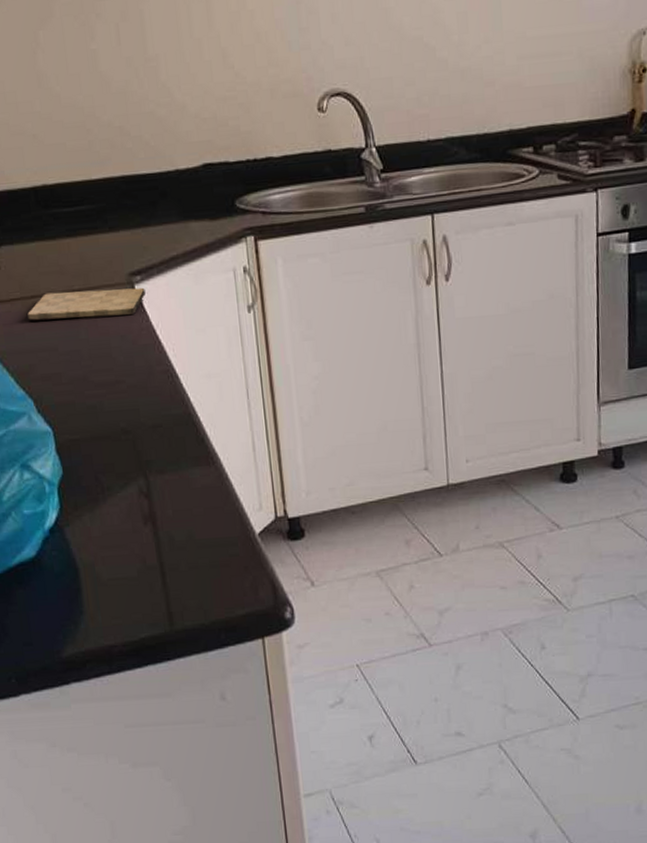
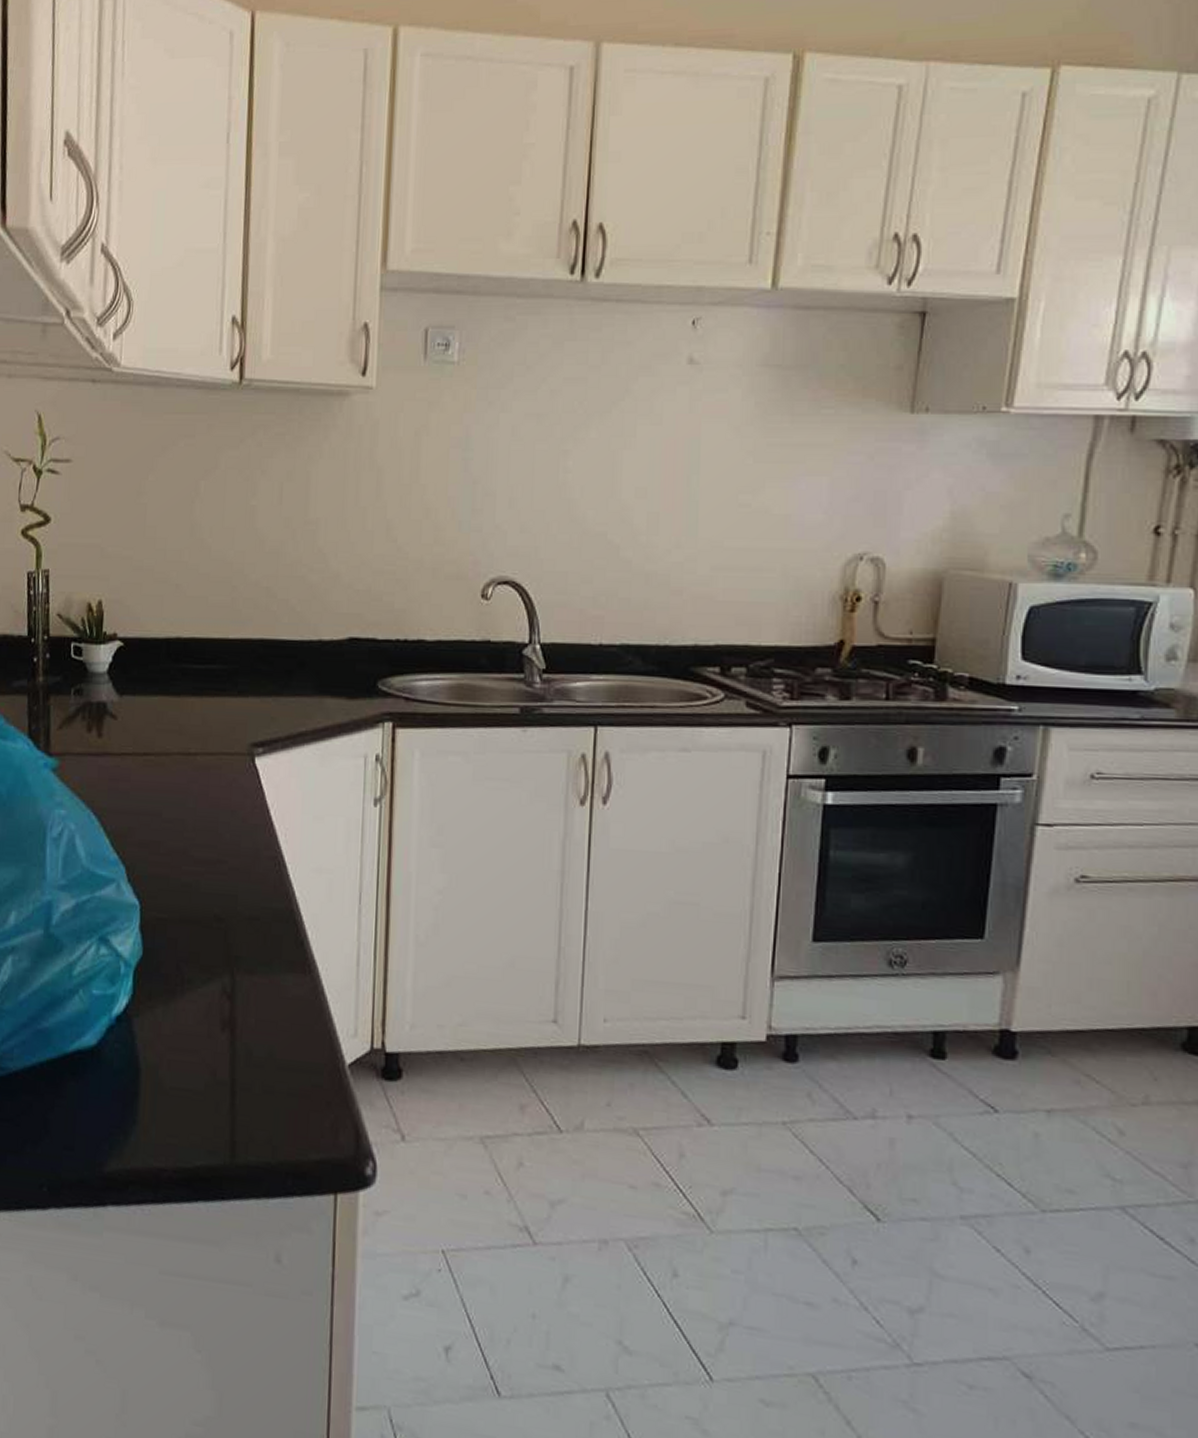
cutting board: present [27,287,146,321] -> none [136,752,266,790]

